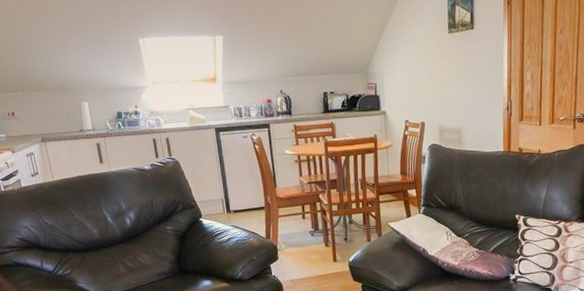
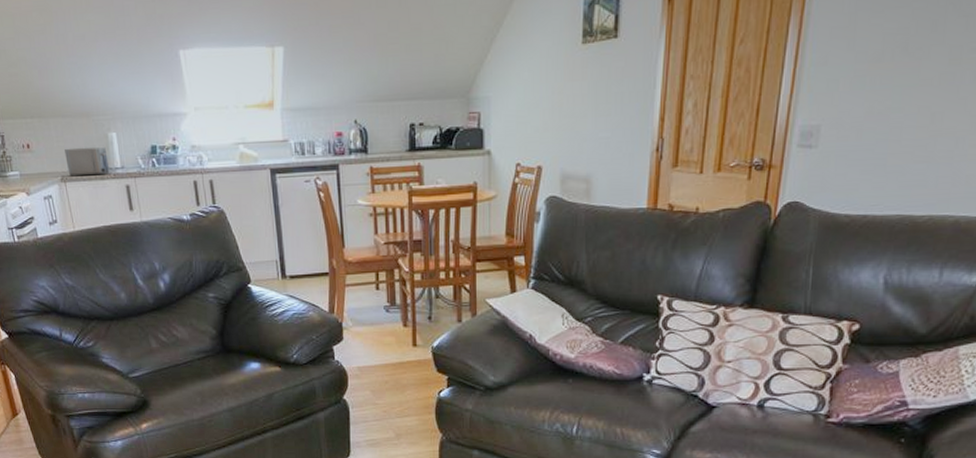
toaster: none [44,113,83,138] -> present [65,146,110,177]

